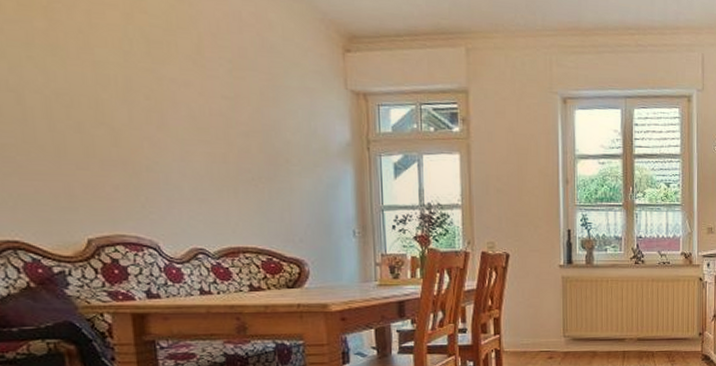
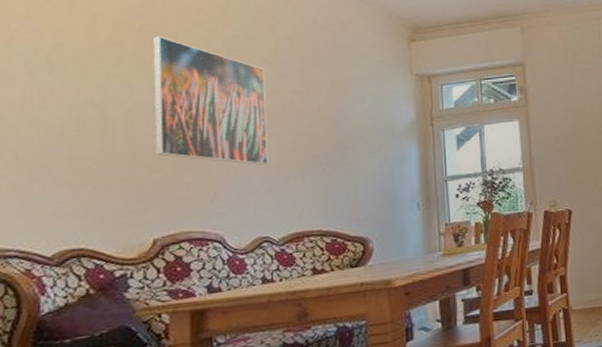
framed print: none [62,15,198,173] -> present [152,36,268,165]

